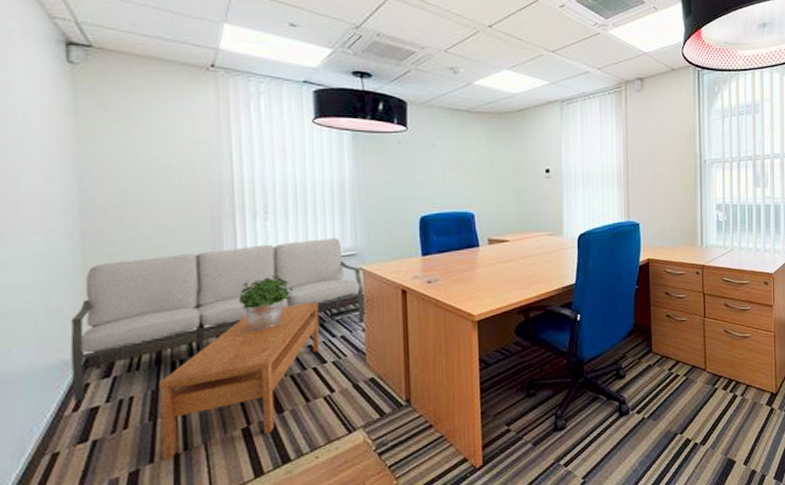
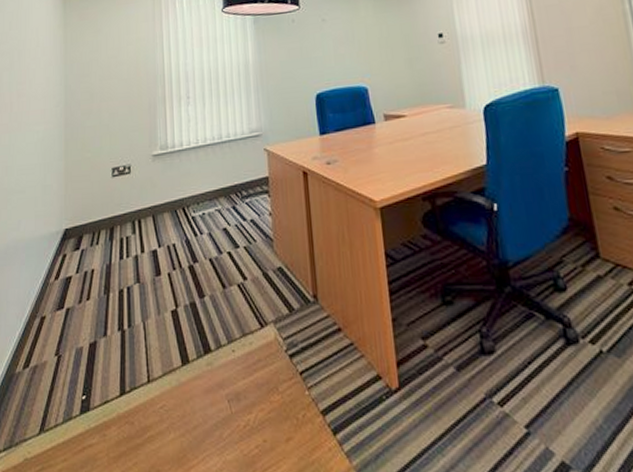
sofa: present [70,238,364,403] -> none [56,119,270,271]
coffee table: present [158,301,320,460] -> none [111,183,234,335]
potted plant: present [239,275,295,331] -> none [169,157,211,212]

